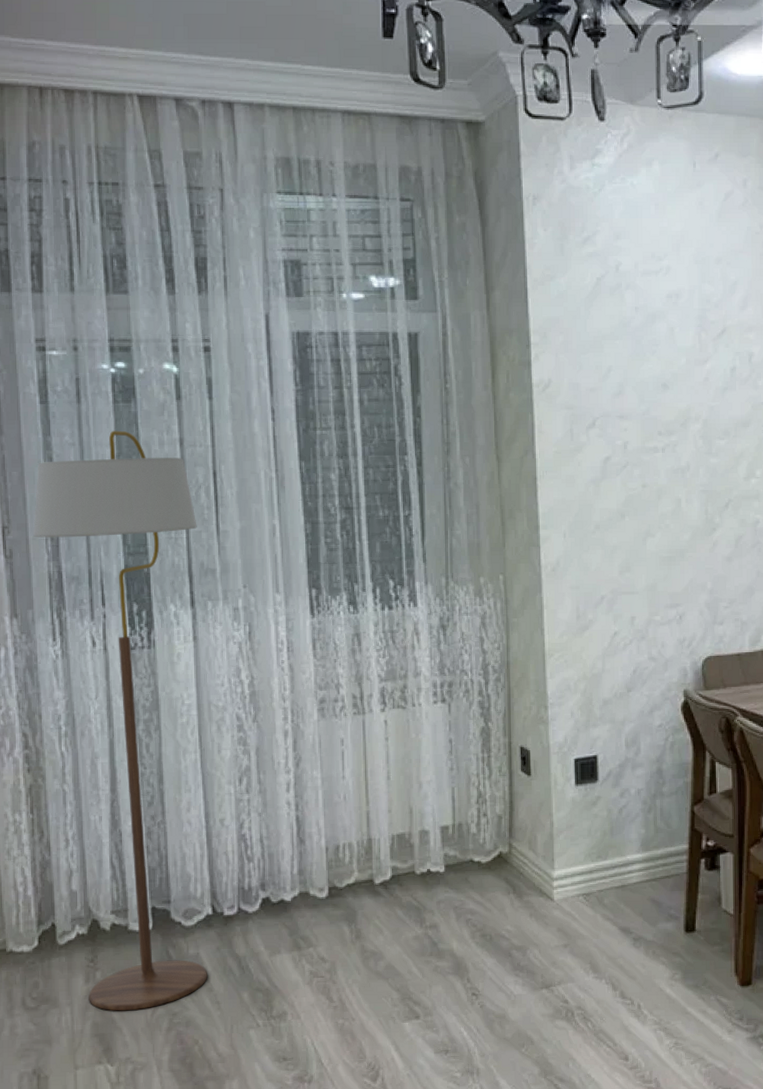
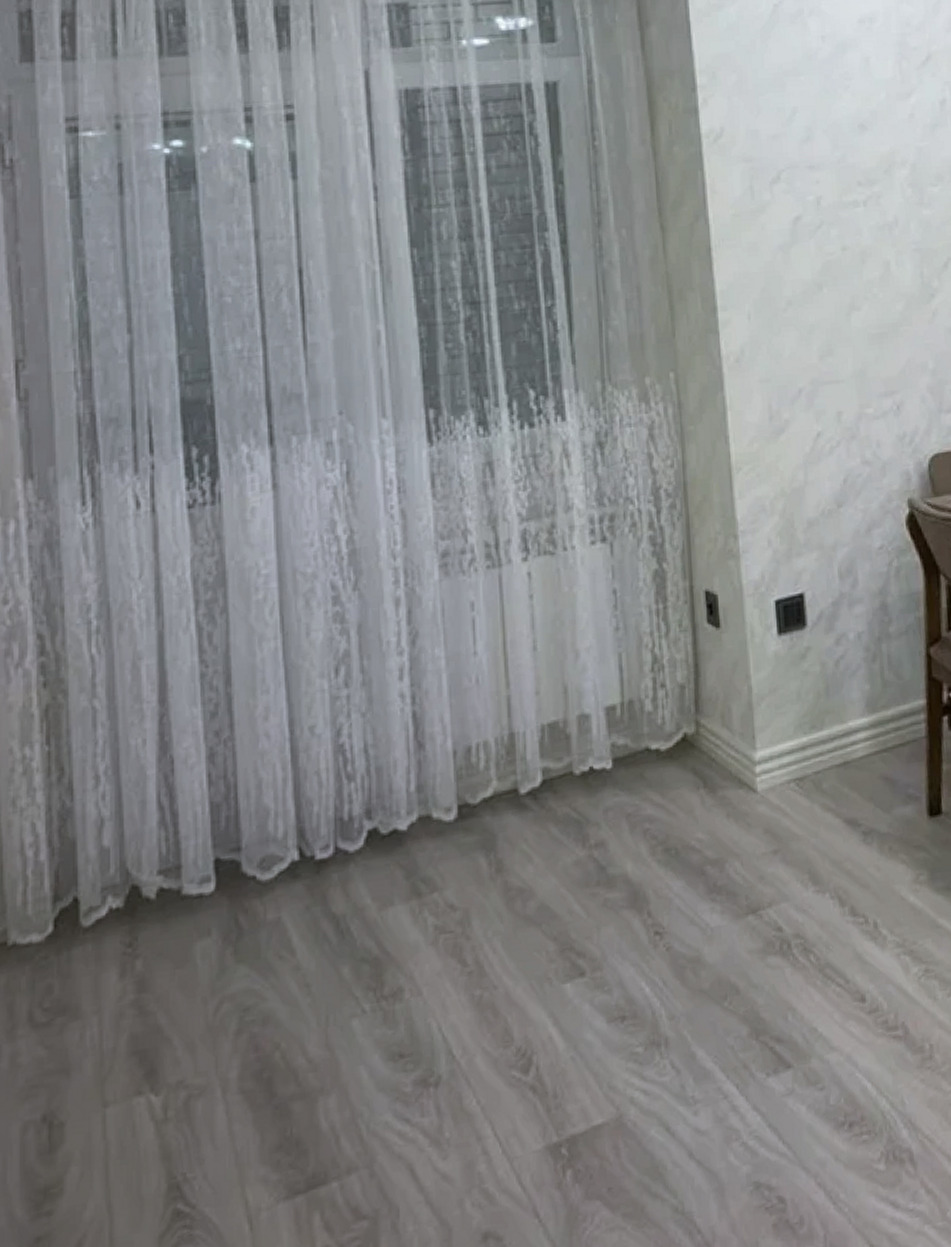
floor lamp: present [33,430,207,1011] -> none [57,225,292,1015]

